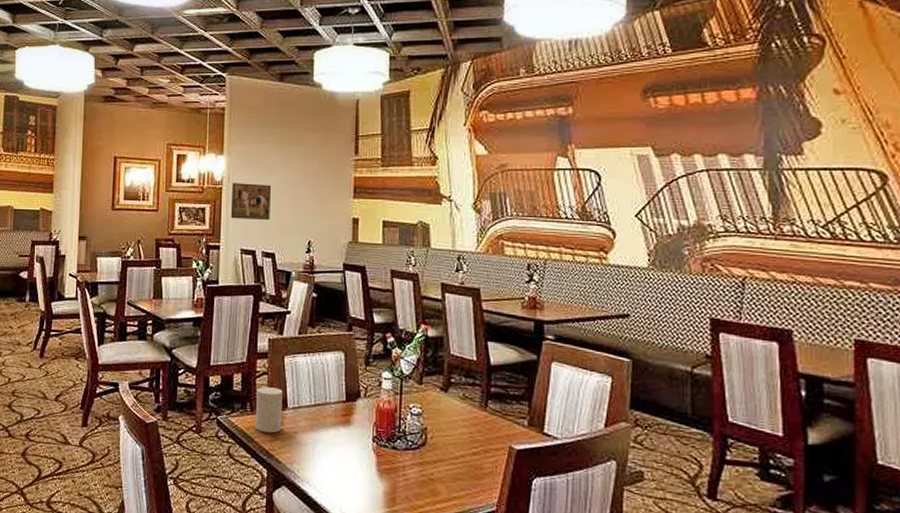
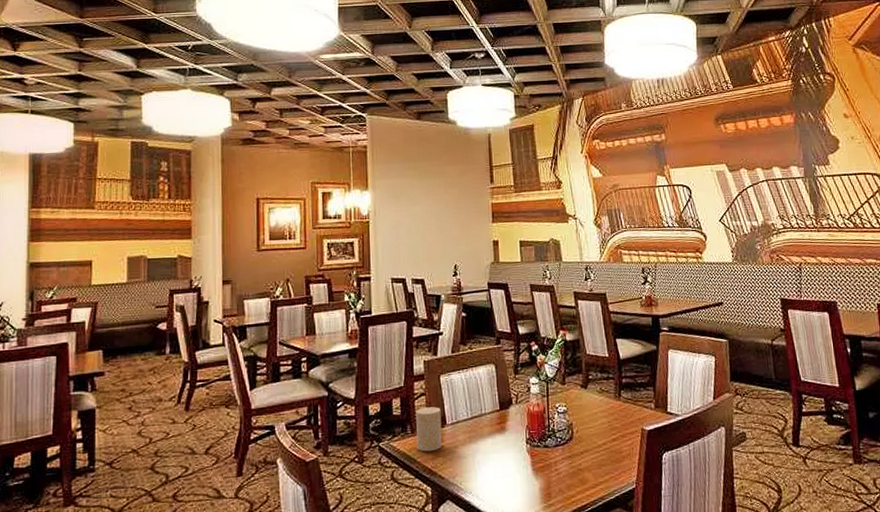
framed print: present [230,183,271,220] -> none [379,215,417,250]

